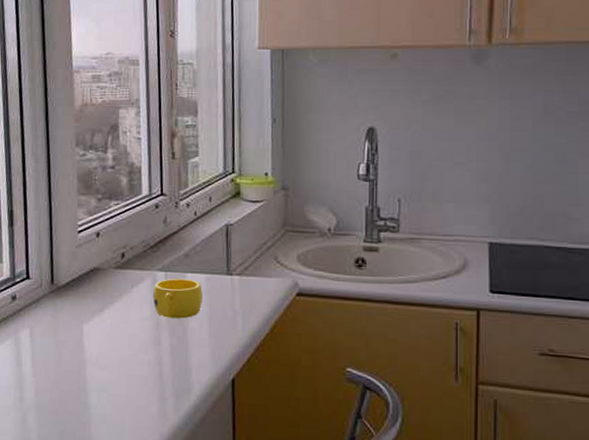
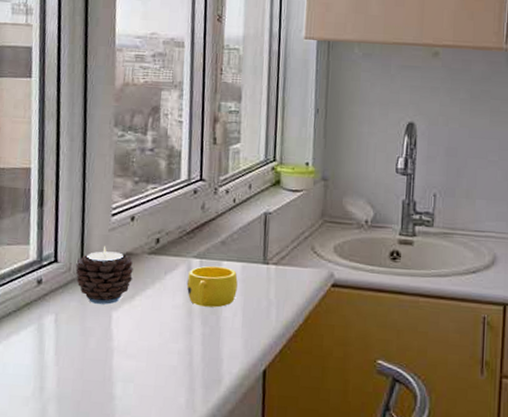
candle: none [47,262,101,318] -> present [76,246,133,305]

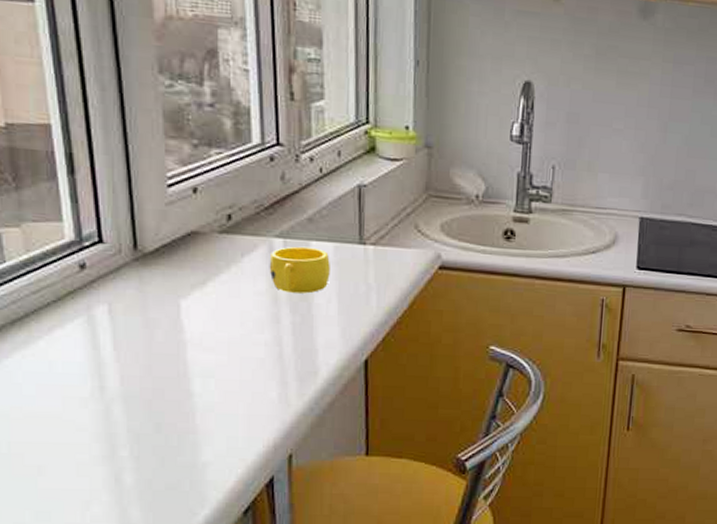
candle: present [76,246,133,305] -> none [127,223,202,292]

